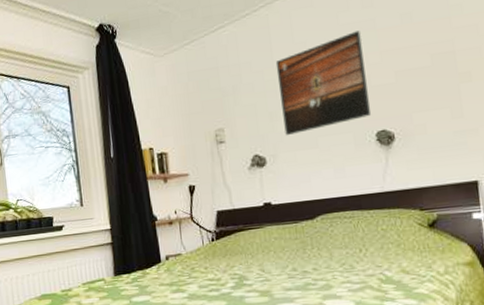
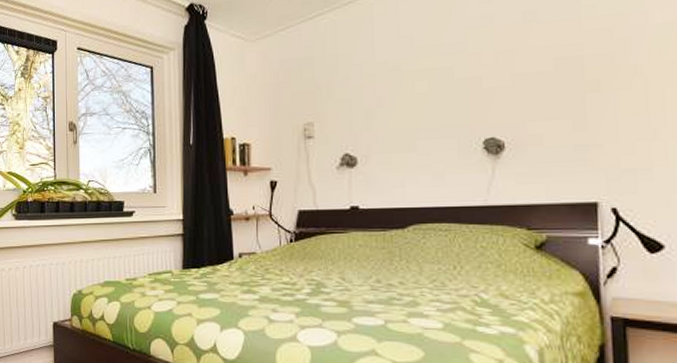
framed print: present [275,30,372,136] -> none [376,27,480,136]

